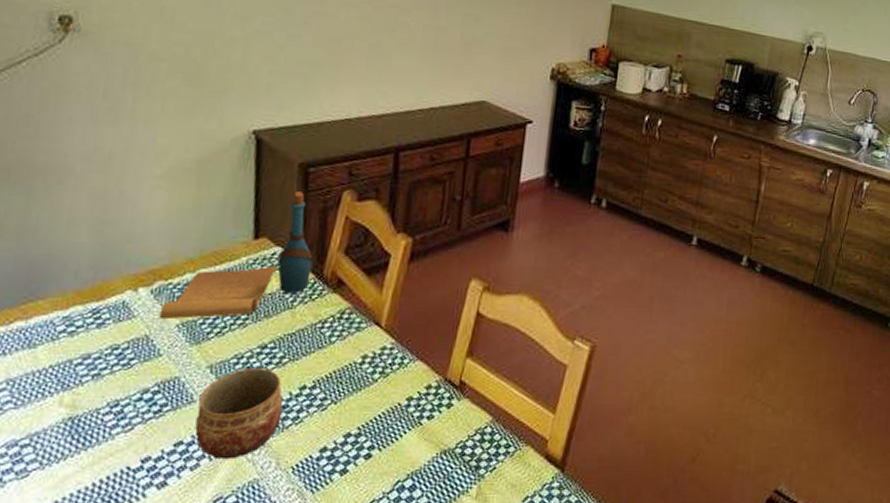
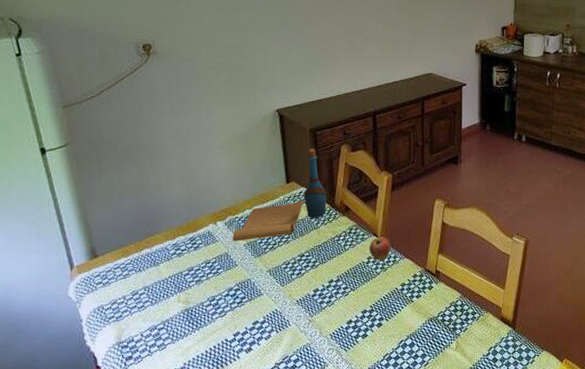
bowl: present [195,368,283,460] -> none [265,270,320,332]
fruit: none [365,326,400,362] -> present [369,236,391,261]

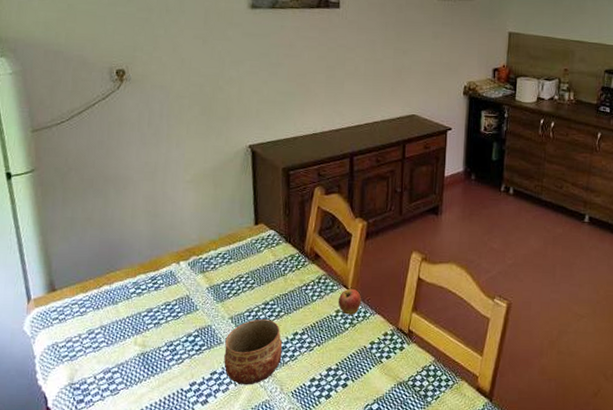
message in a bottle: present [232,149,327,242] -> none [194,189,297,284]
bowl: none [265,270,320,332] -> present [224,319,283,385]

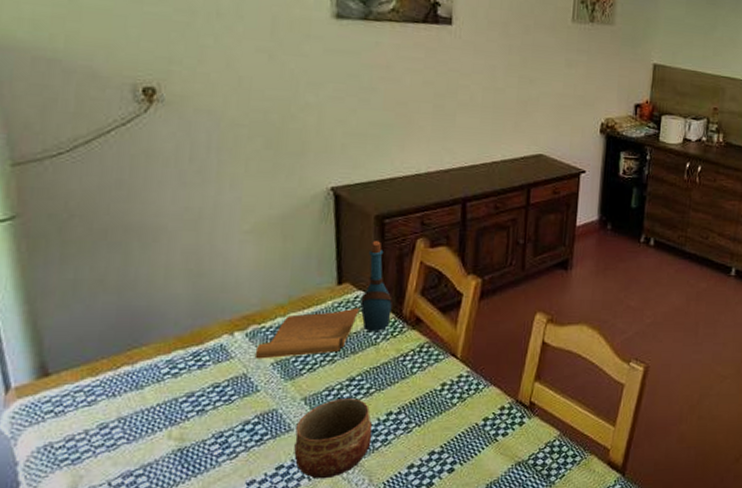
message in a bottle: none [194,189,297,284] -> present [254,241,393,359]
fruit: present [338,288,362,315] -> none [444,357,474,388]

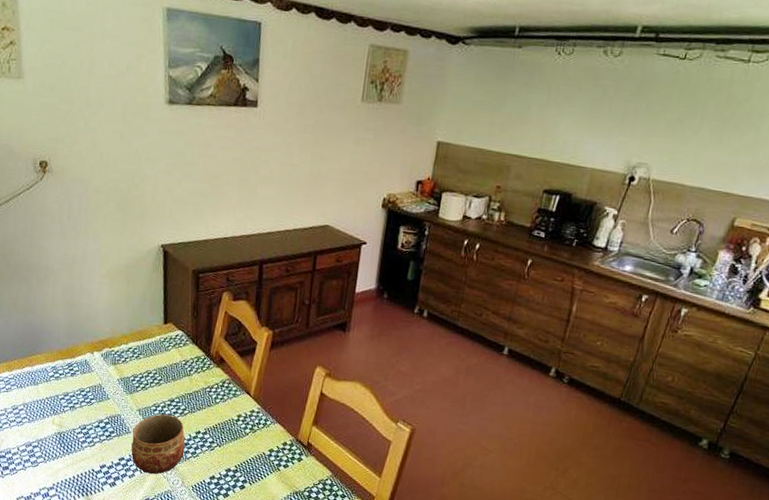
message in a bottle: present [254,241,393,359] -> none [107,291,203,378]

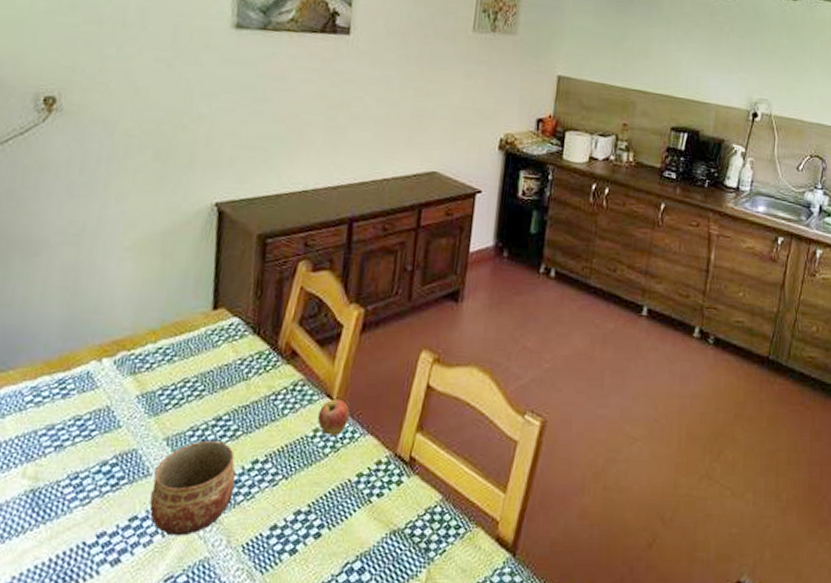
fruit: none [240,395,264,421] -> present [317,398,351,436]

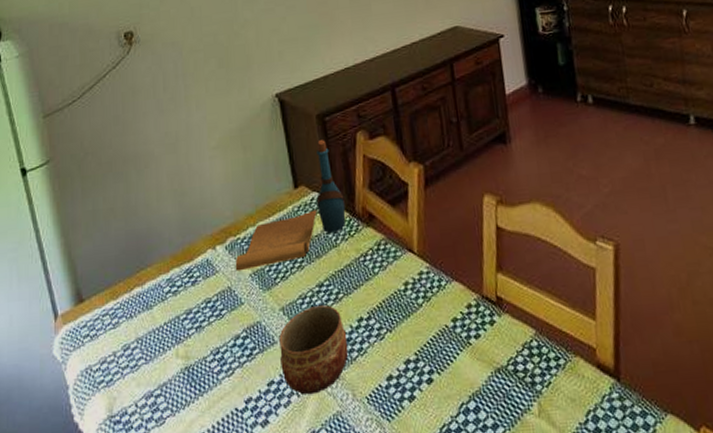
message in a bottle: none [120,262,269,391] -> present [235,140,346,272]
fruit: present [317,398,351,436] -> none [404,251,433,287]

